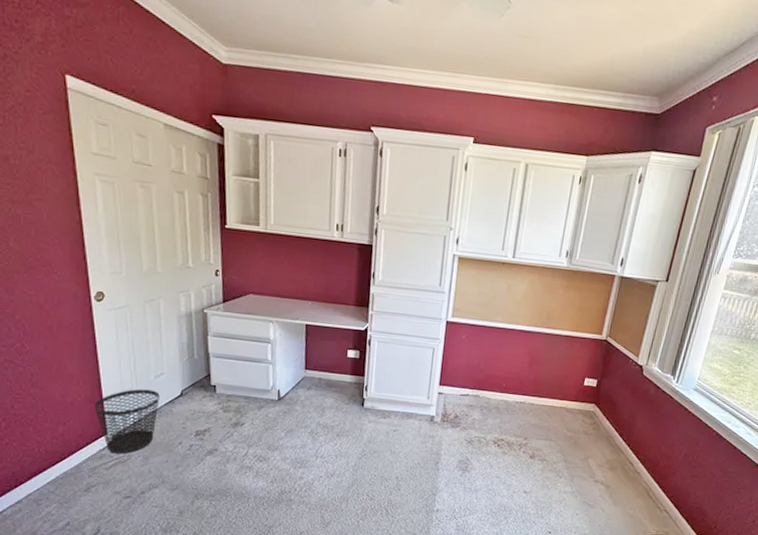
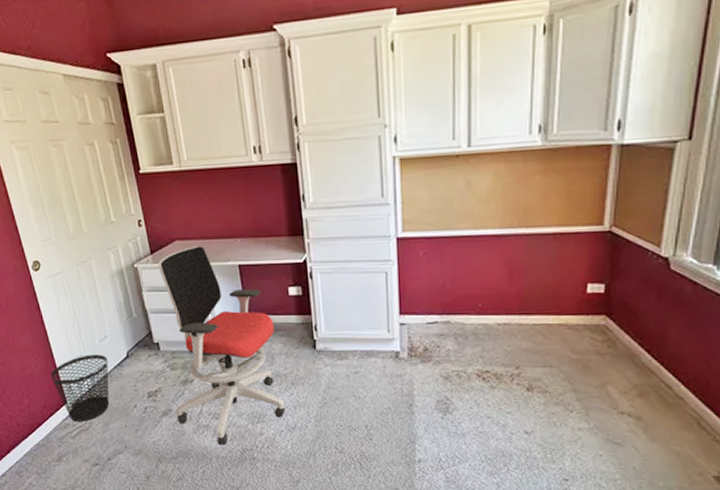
office chair: none [221,301,329,486] -> present [157,246,286,446]

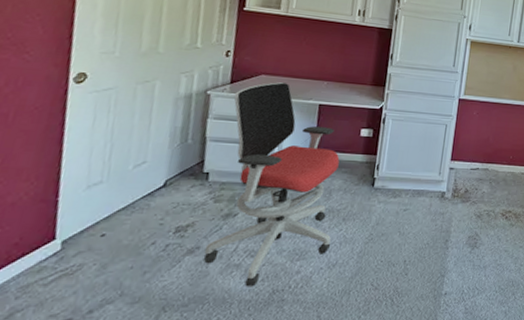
wastebasket: present [50,354,110,422] -> none [44,181,137,264]

